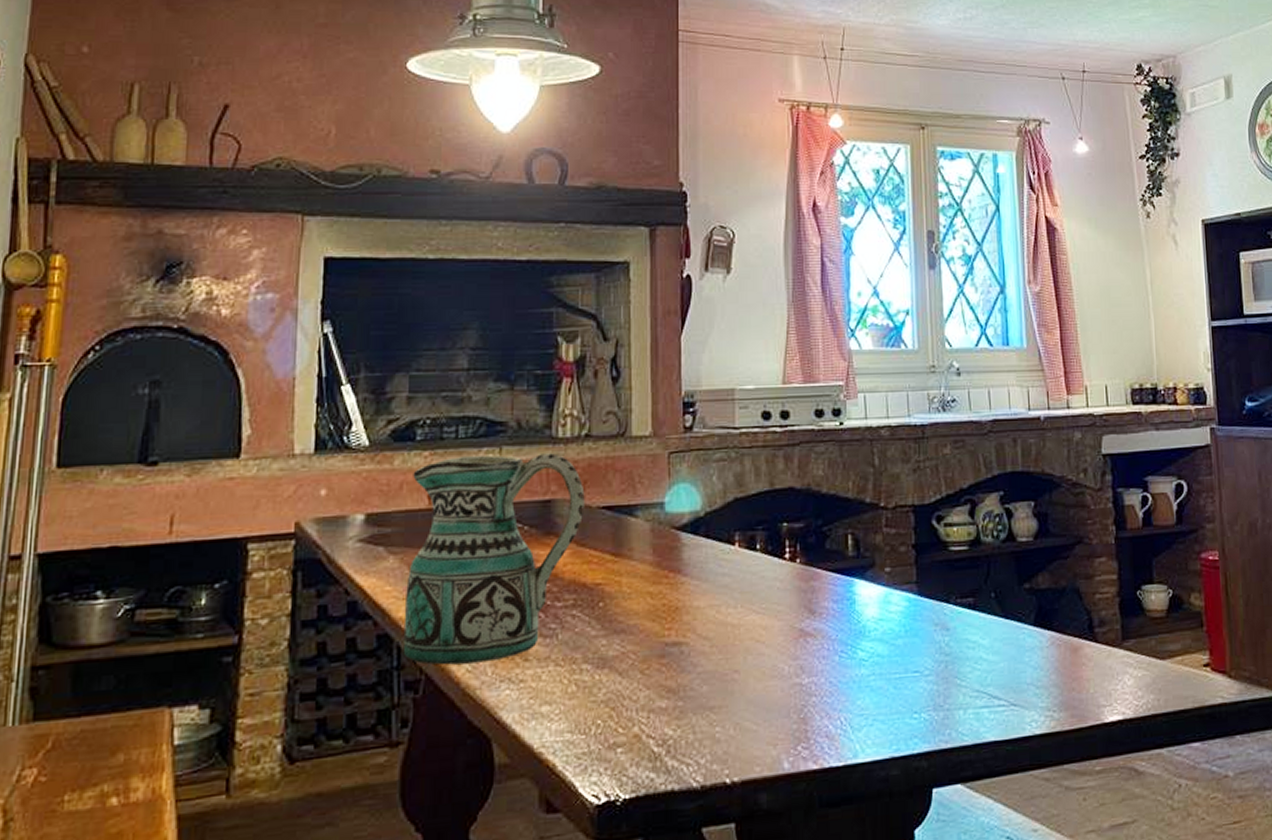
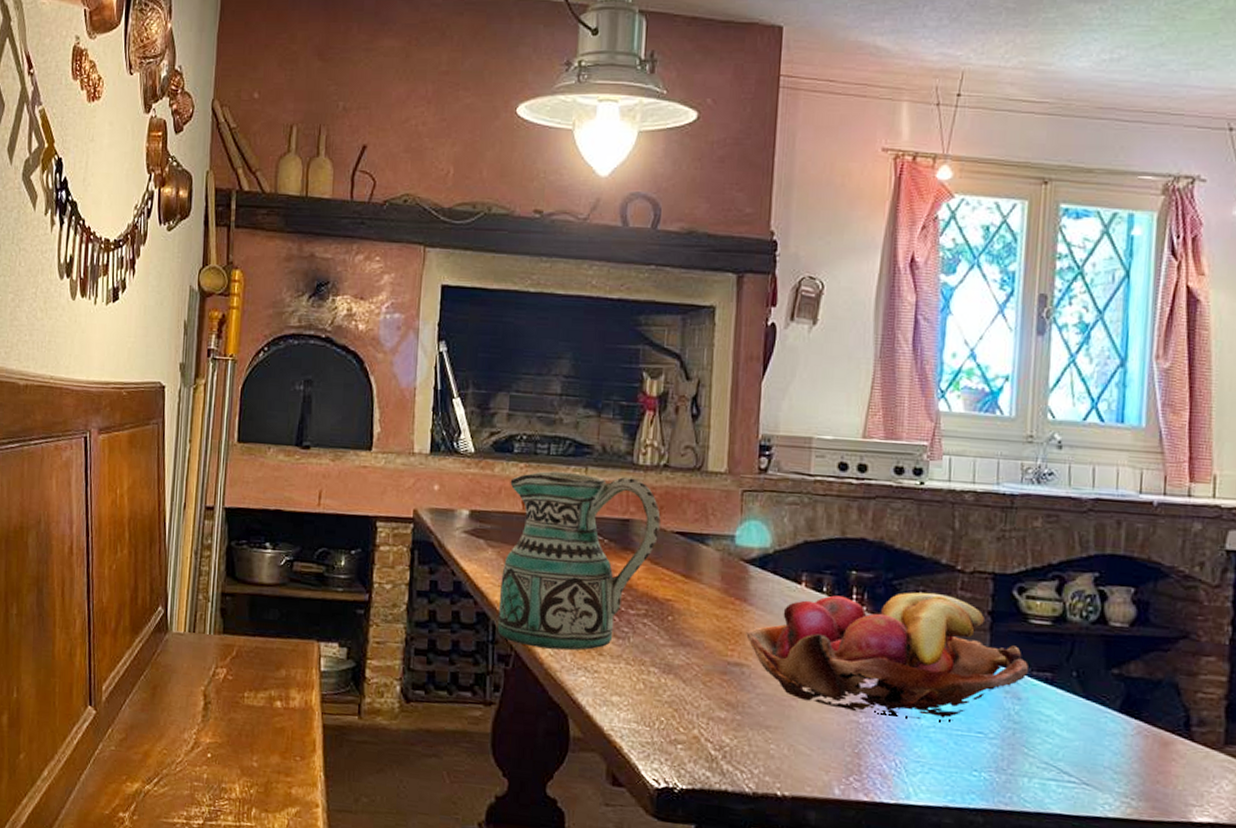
fruit basket: none [683,533,953,674] -> present [746,592,1028,722]

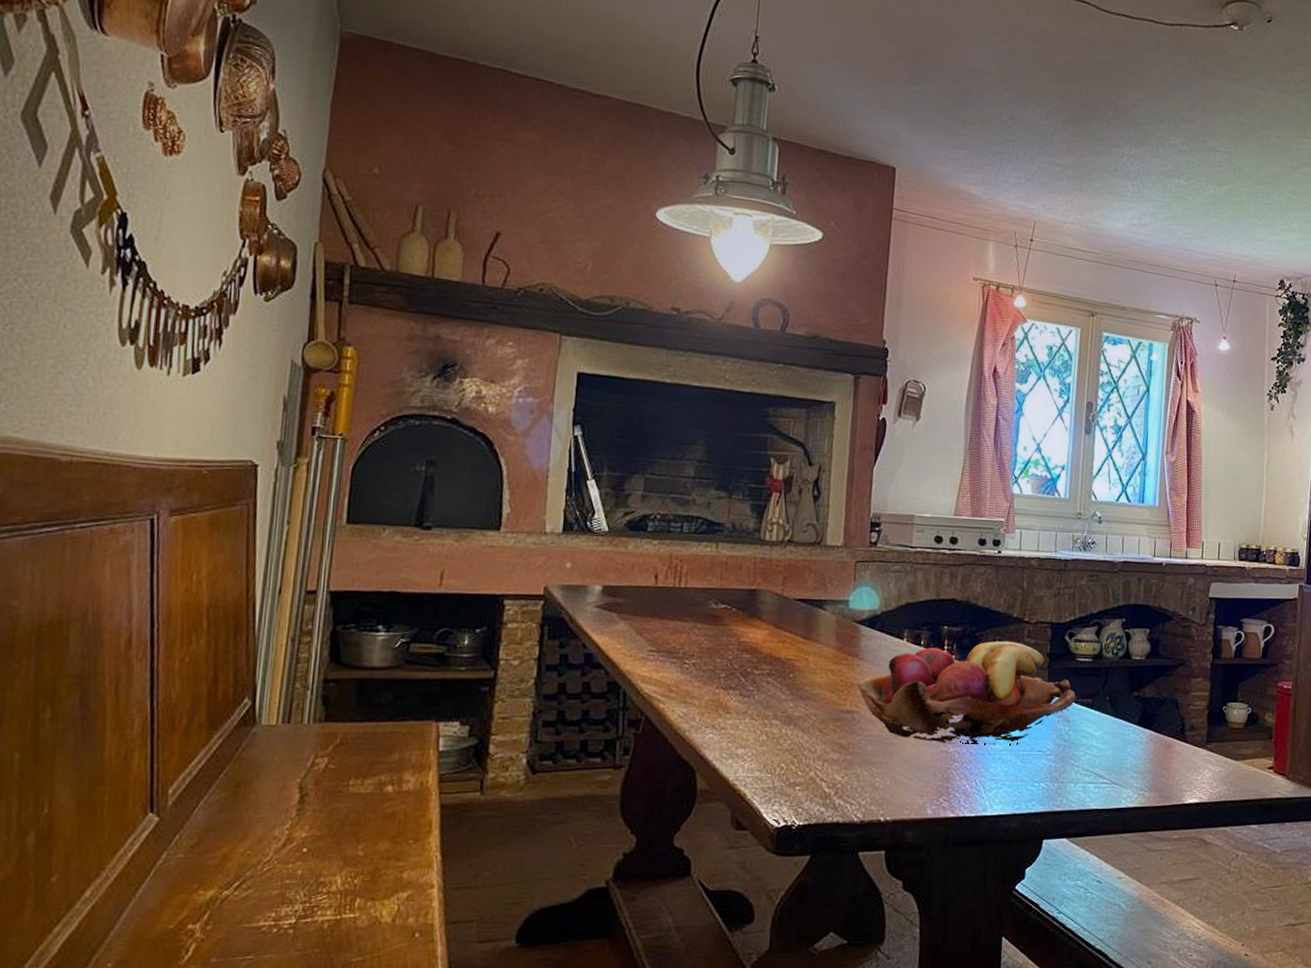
ceramic pitcher: present [497,470,661,651] -> none [628,547,784,711]

